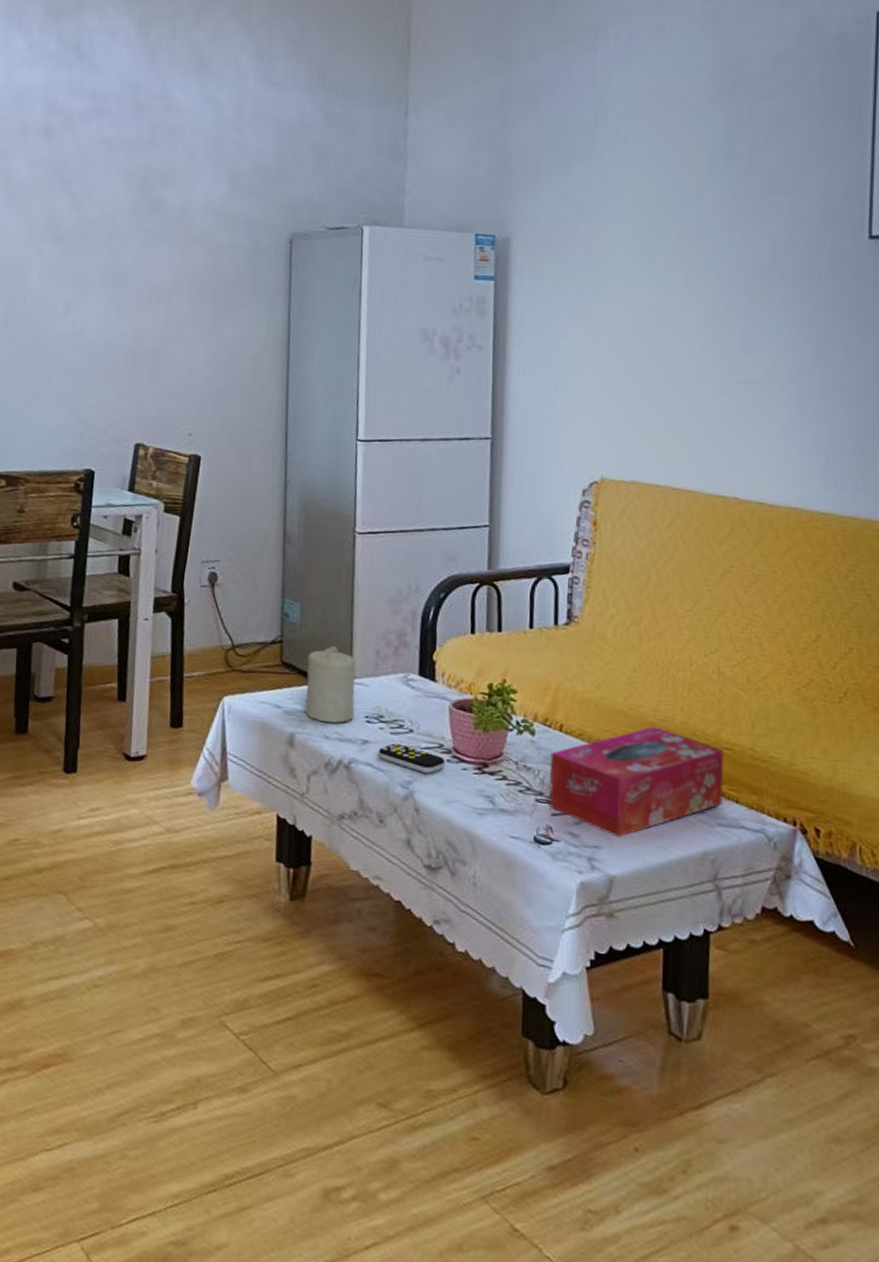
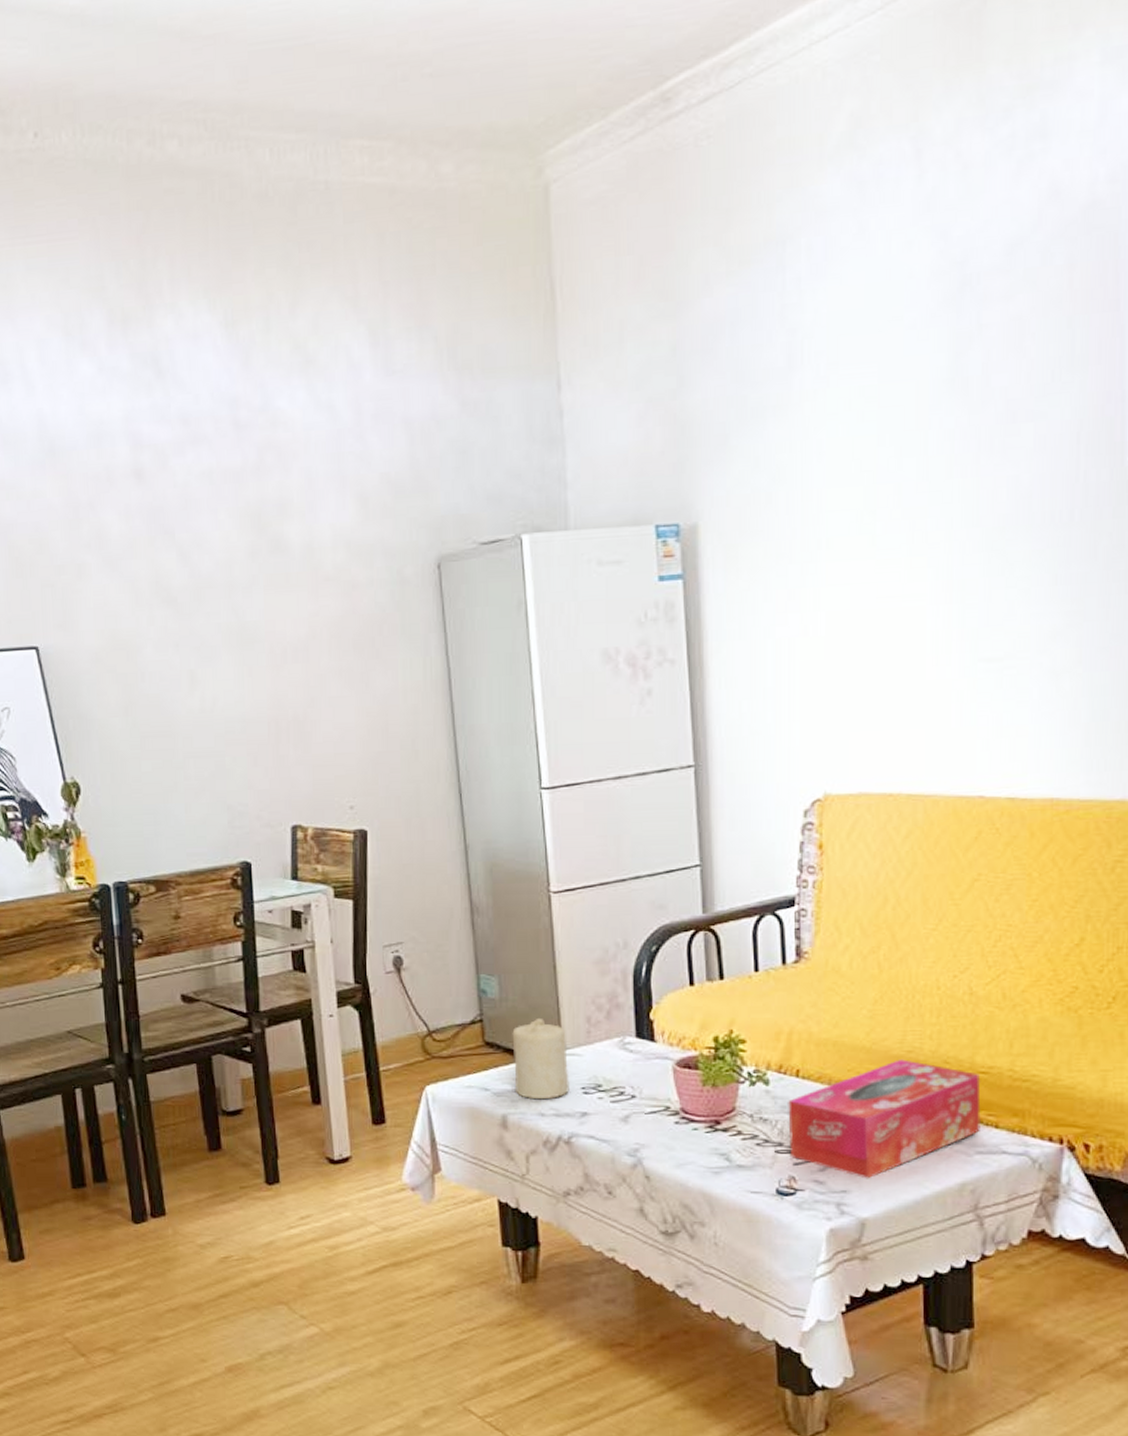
remote control: present [378,743,446,774] -> none [600,1111,674,1138]

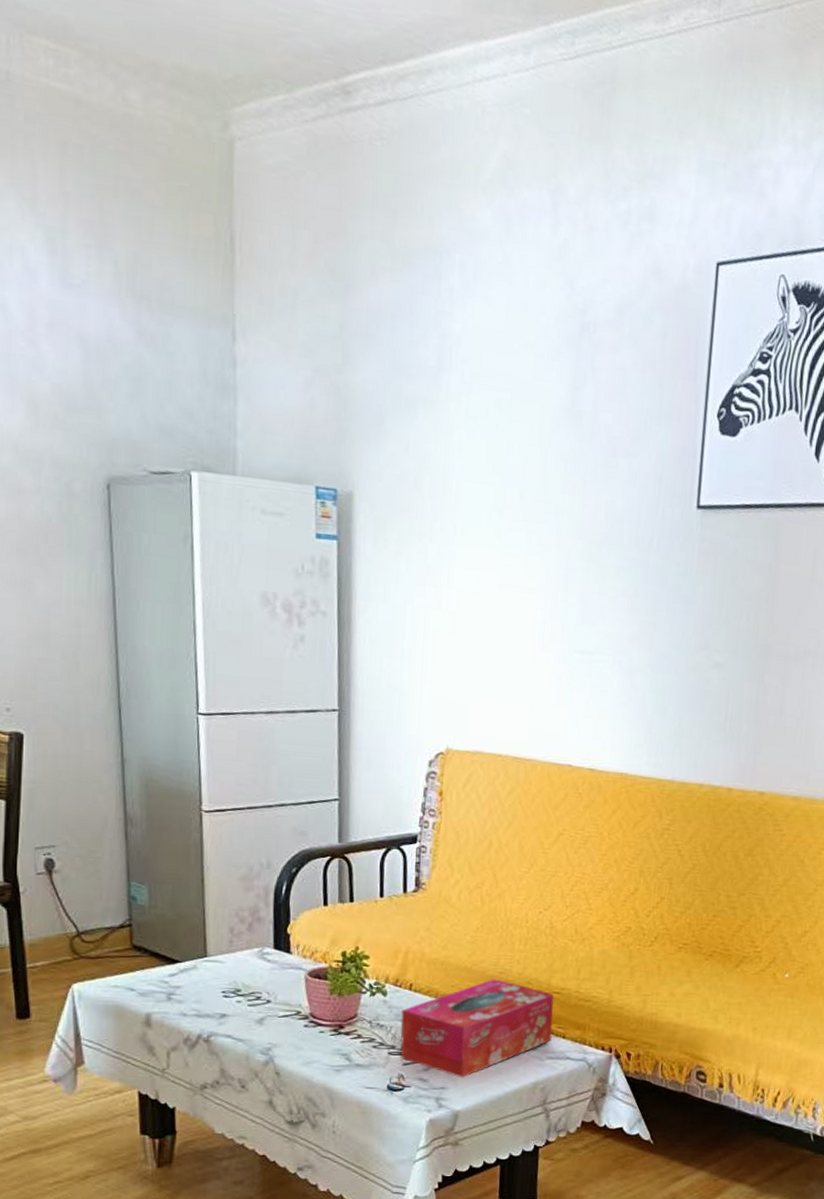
candle: present [512,1017,570,1099] -> none [159,926,211,1000]

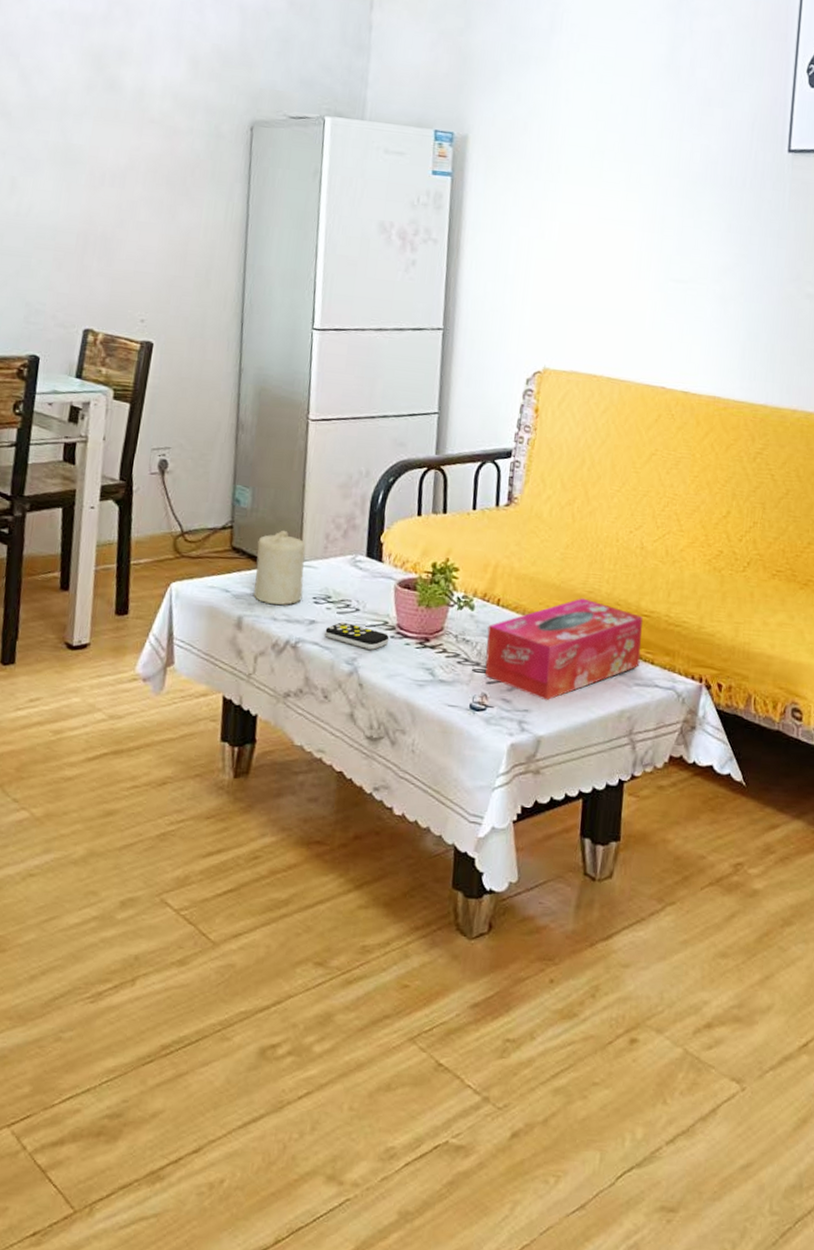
candle: none [159,926,211,1000] -> present [254,530,305,605]
remote control: none [237,1014,303,1039] -> present [325,622,390,650]

